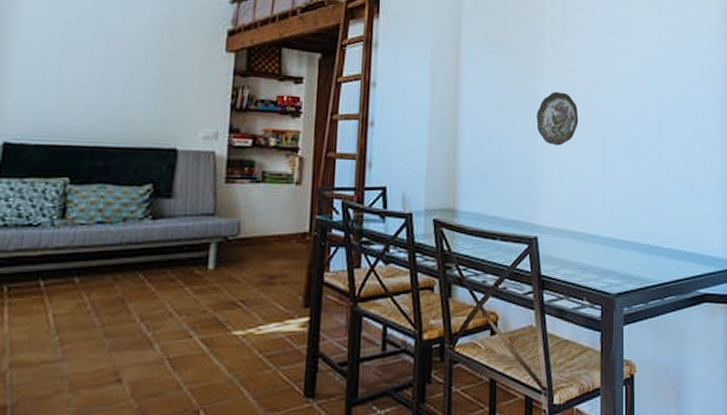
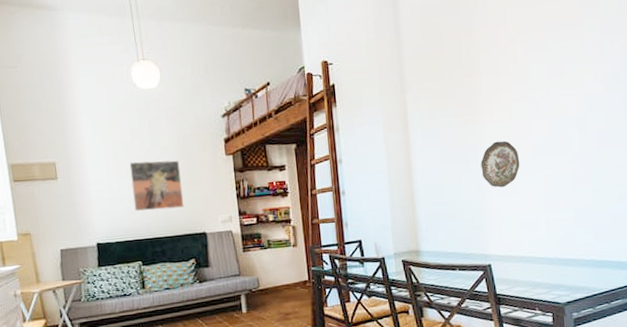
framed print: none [77,37,159,110] -> present [129,160,184,212]

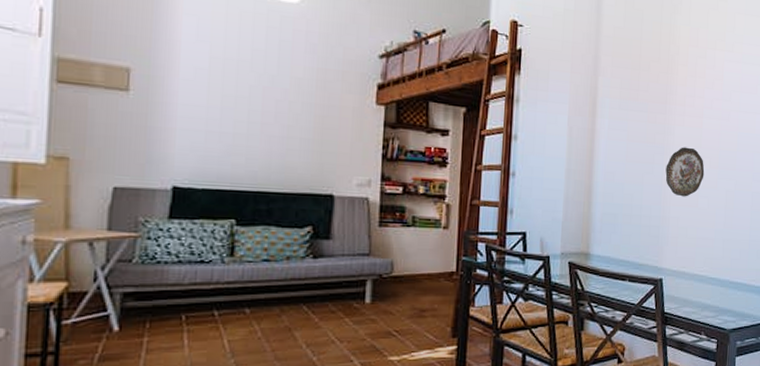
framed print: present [129,160,184,212] -> none [239,88,313,159]

